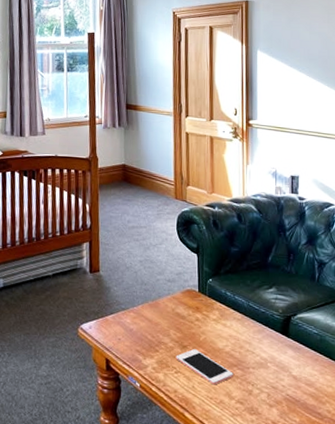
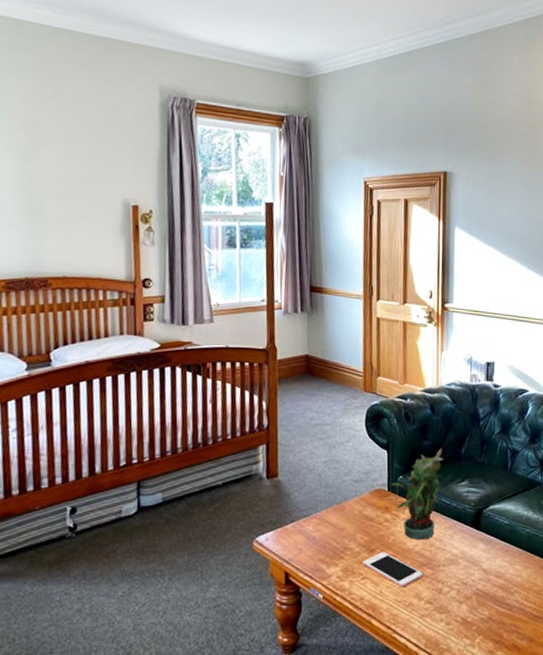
potted plant: none [201,255,251,341] -> present [390,448,444,539]

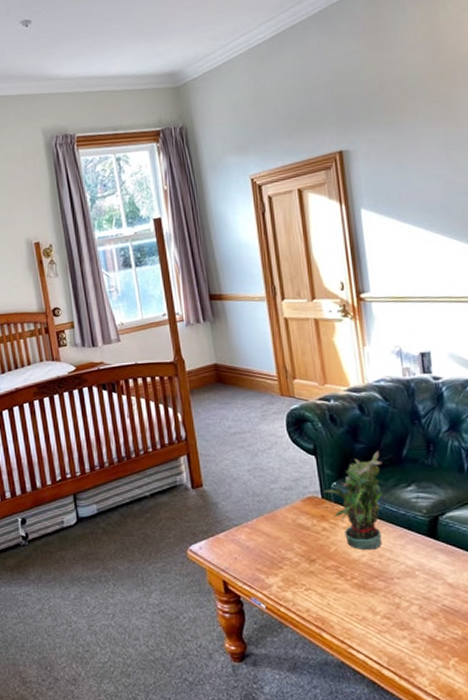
cell phone: present [362,552,423,588] -> none [303,563,375,601]

